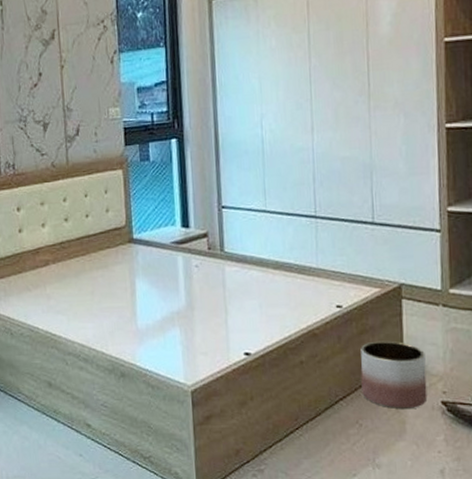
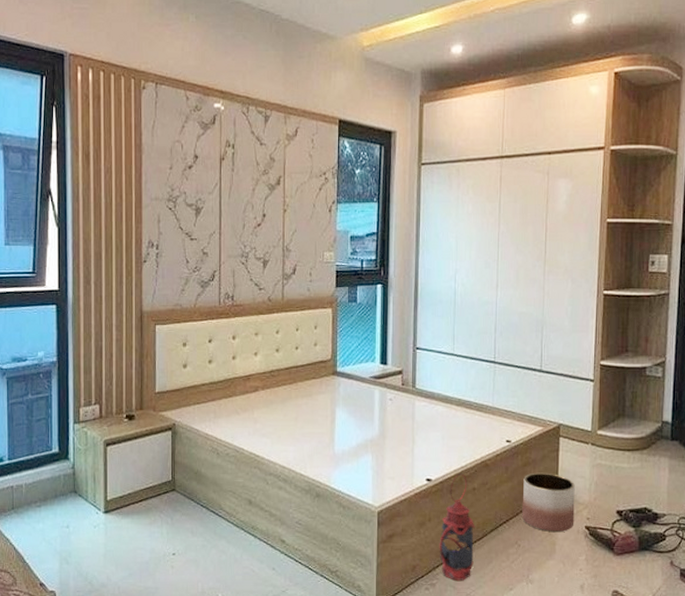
lantern: none [264,345,307,466] -> present [439,473,475,581]

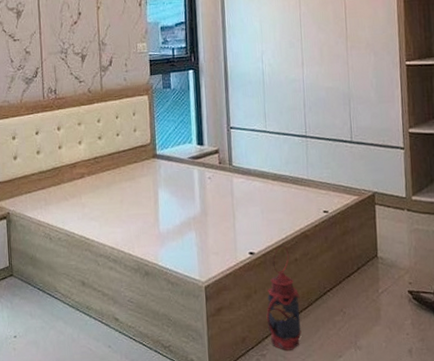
planter: present [522,472,575,533] -> none [343,240,397,299]

